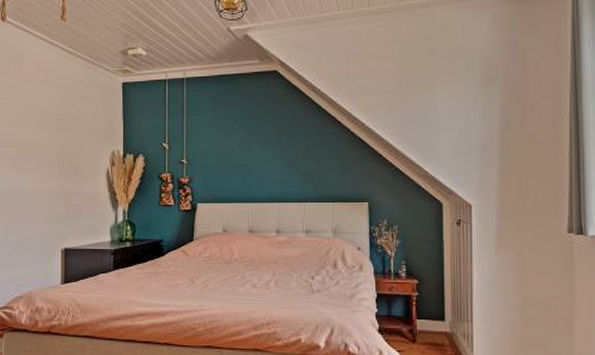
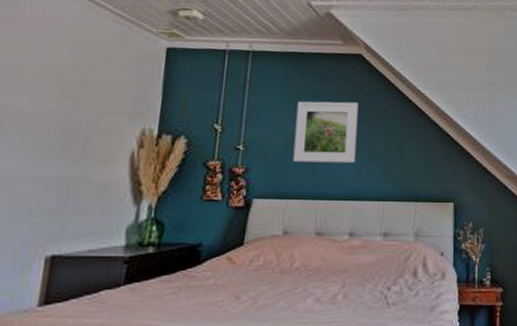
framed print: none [226,115,277,171] -> present [293,101,359,164]

